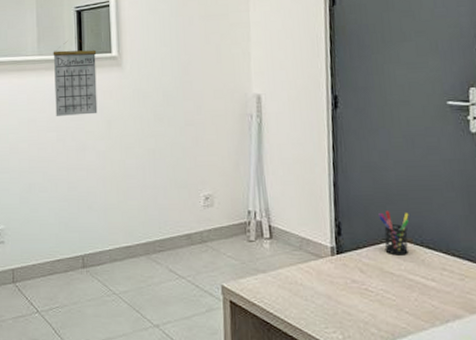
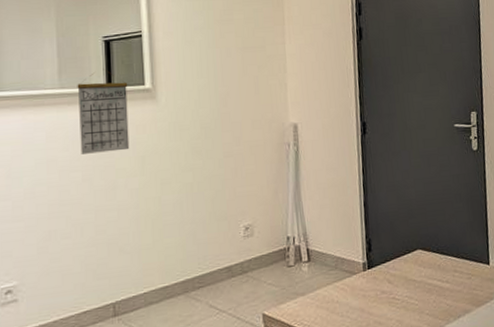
pen holder: present [378,211,409,256] -> none [402,224,427,264]

